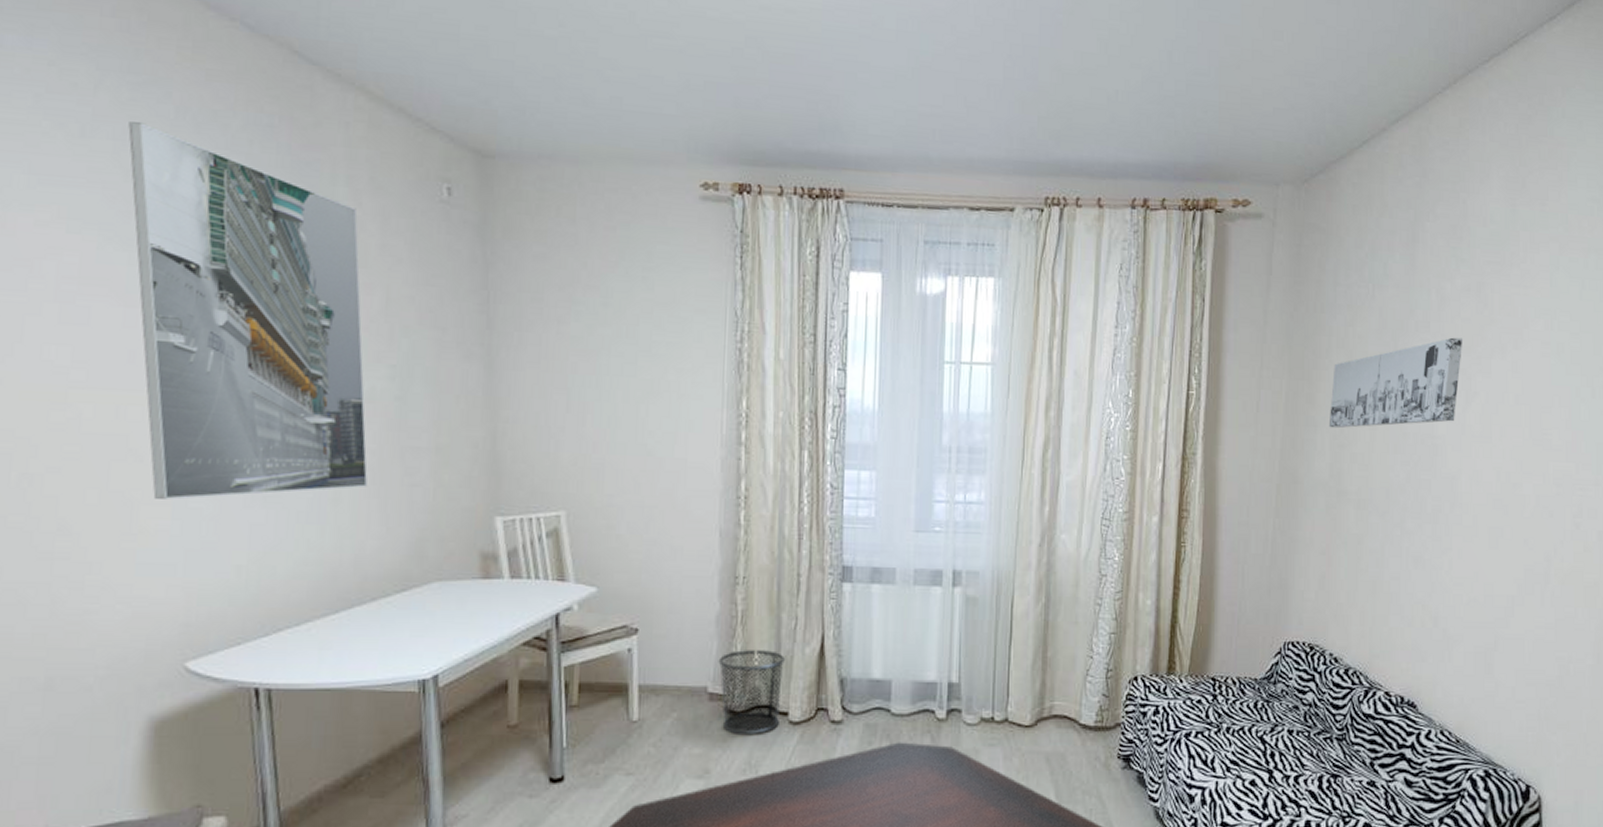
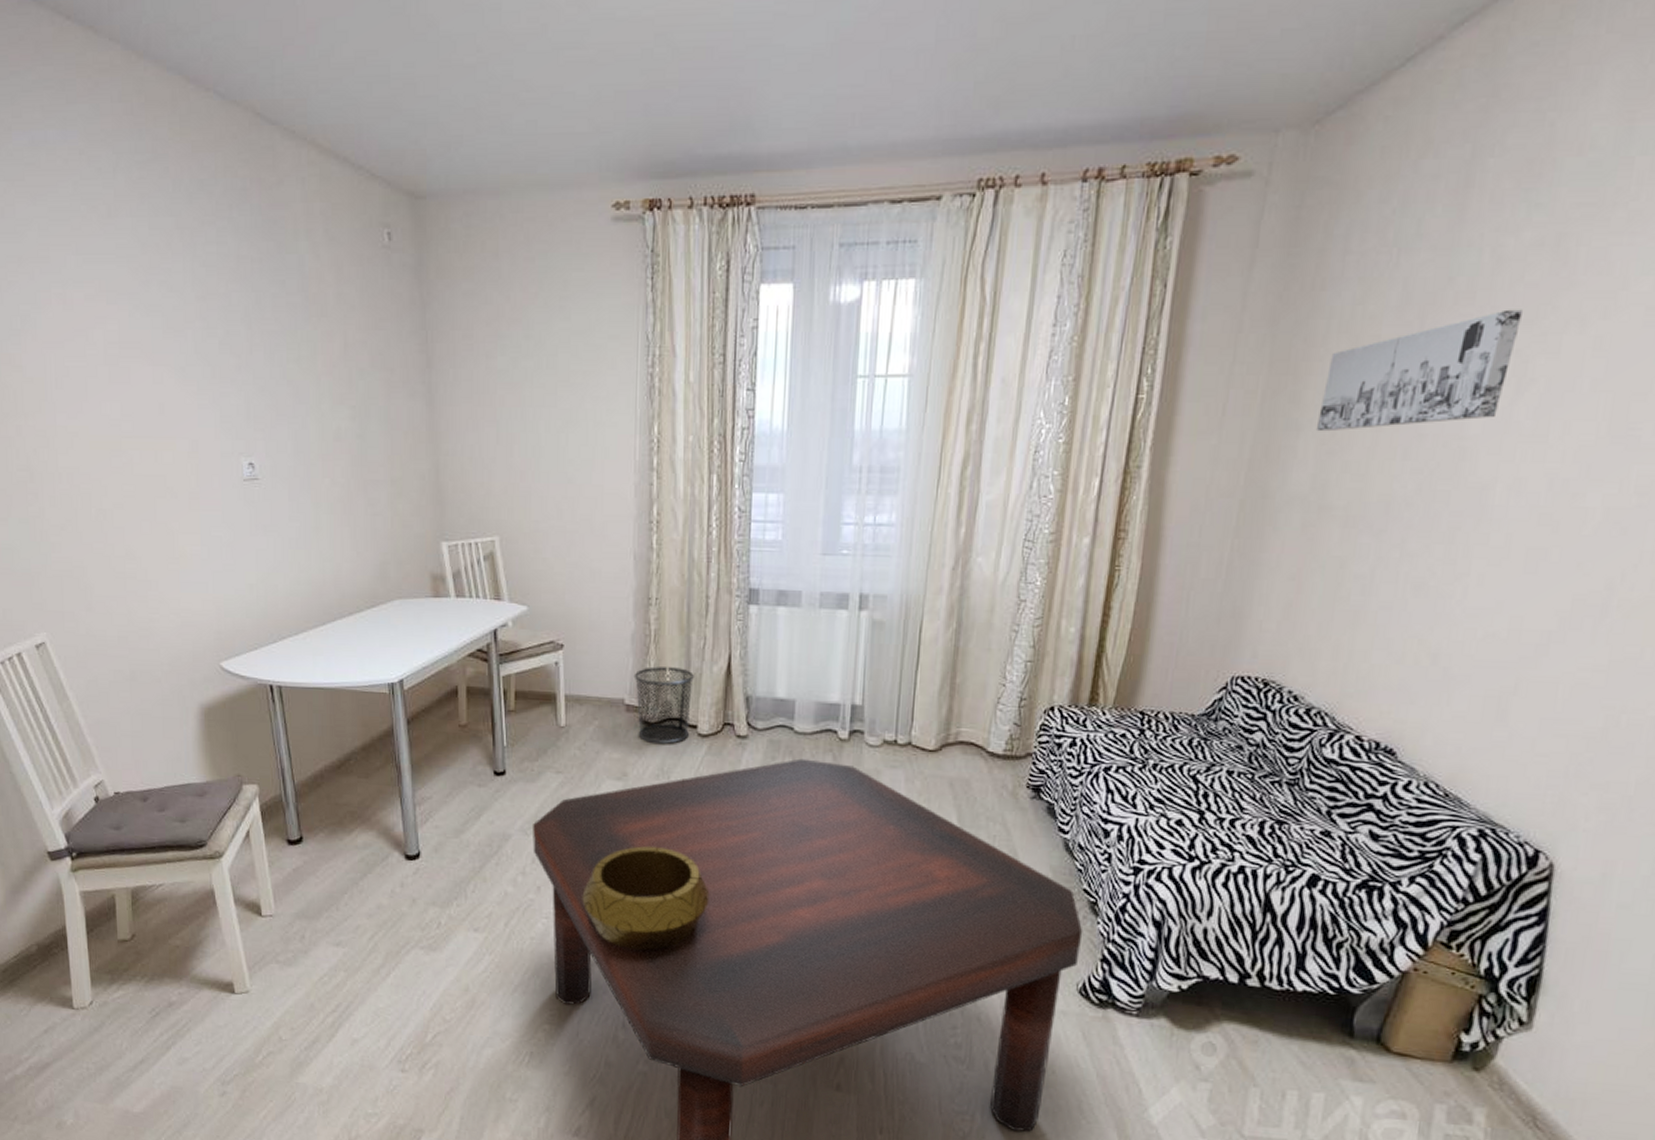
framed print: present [128,122,369,499] -> none [140,198,341,529]

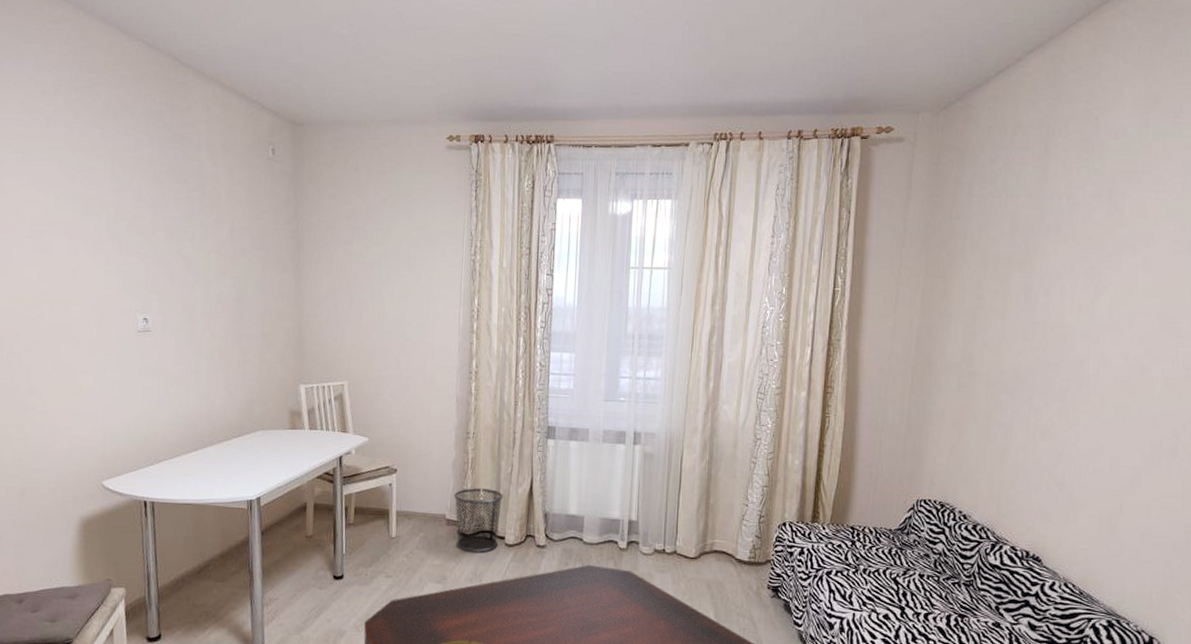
wall art: present [1315,309,1524,432] -> none [961,238,1094,319]

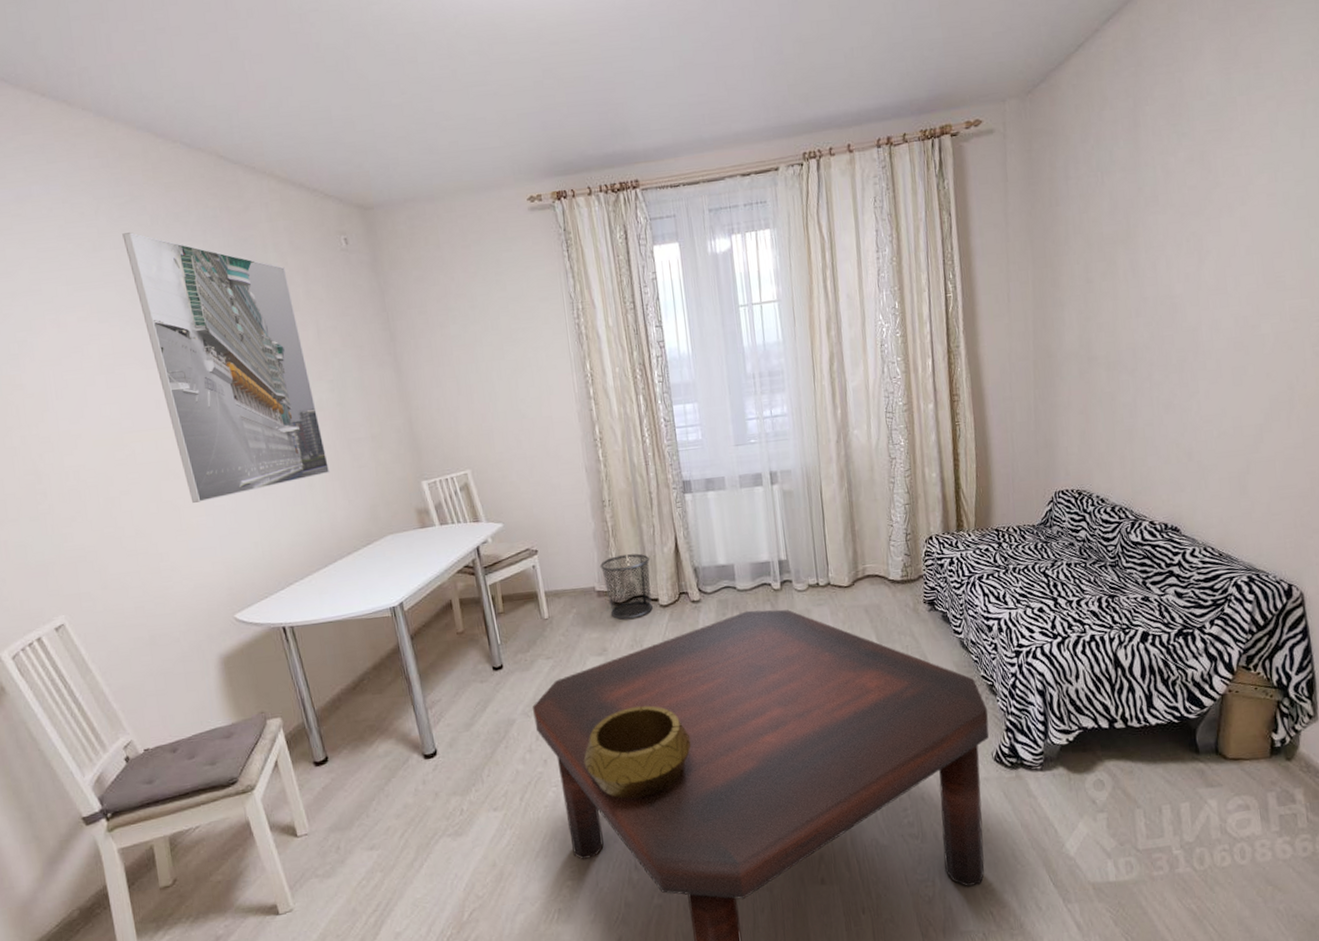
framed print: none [74,114,218,370] -> present [122,232,330,503]

